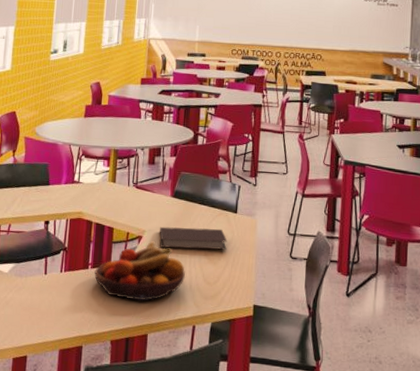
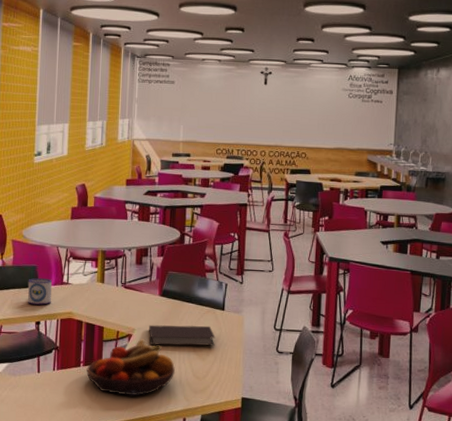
mug: none [38,176,63,204] -> present [27,278,52,305]

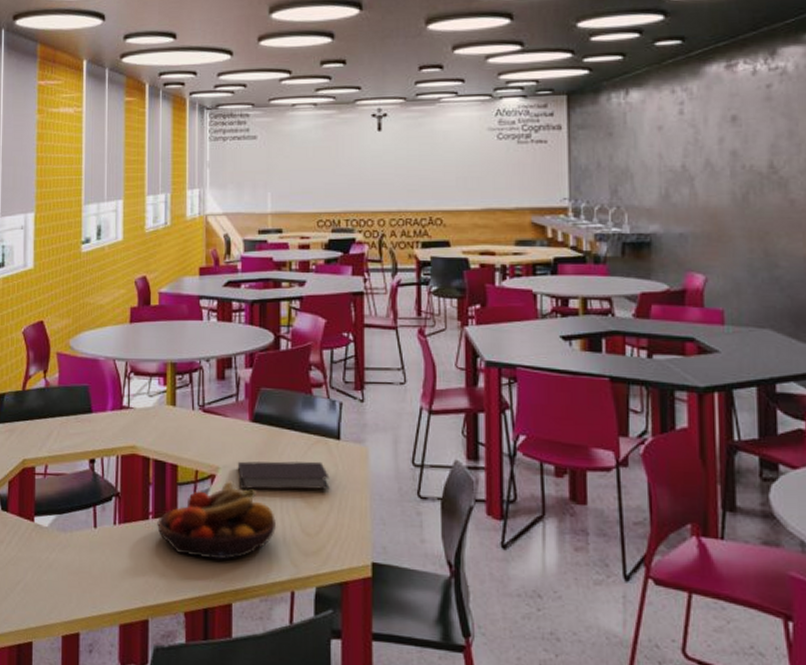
mug: present [27,278,52,305] -> none [78,401,109,437]

